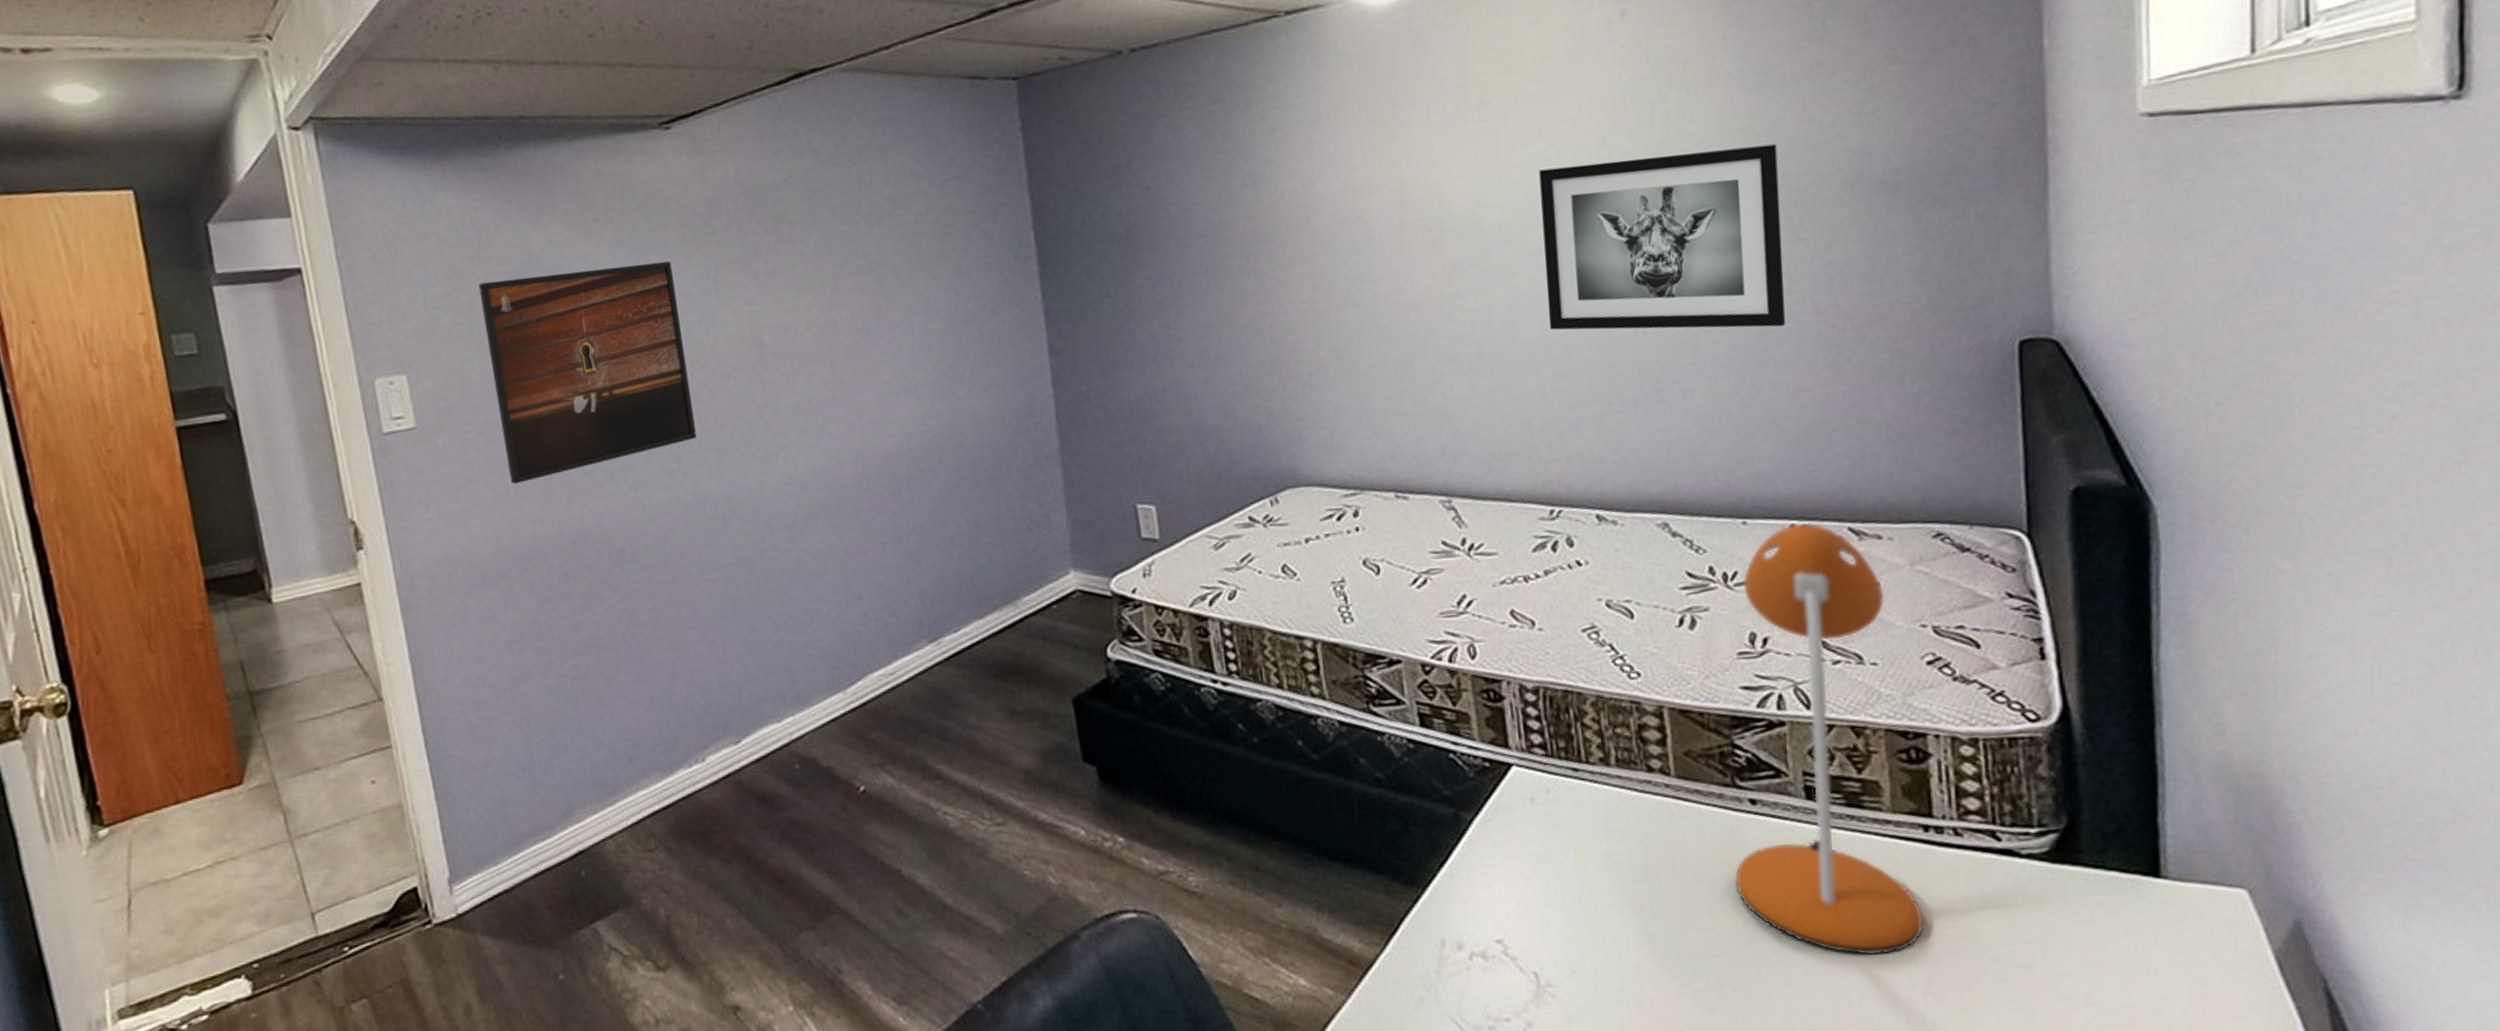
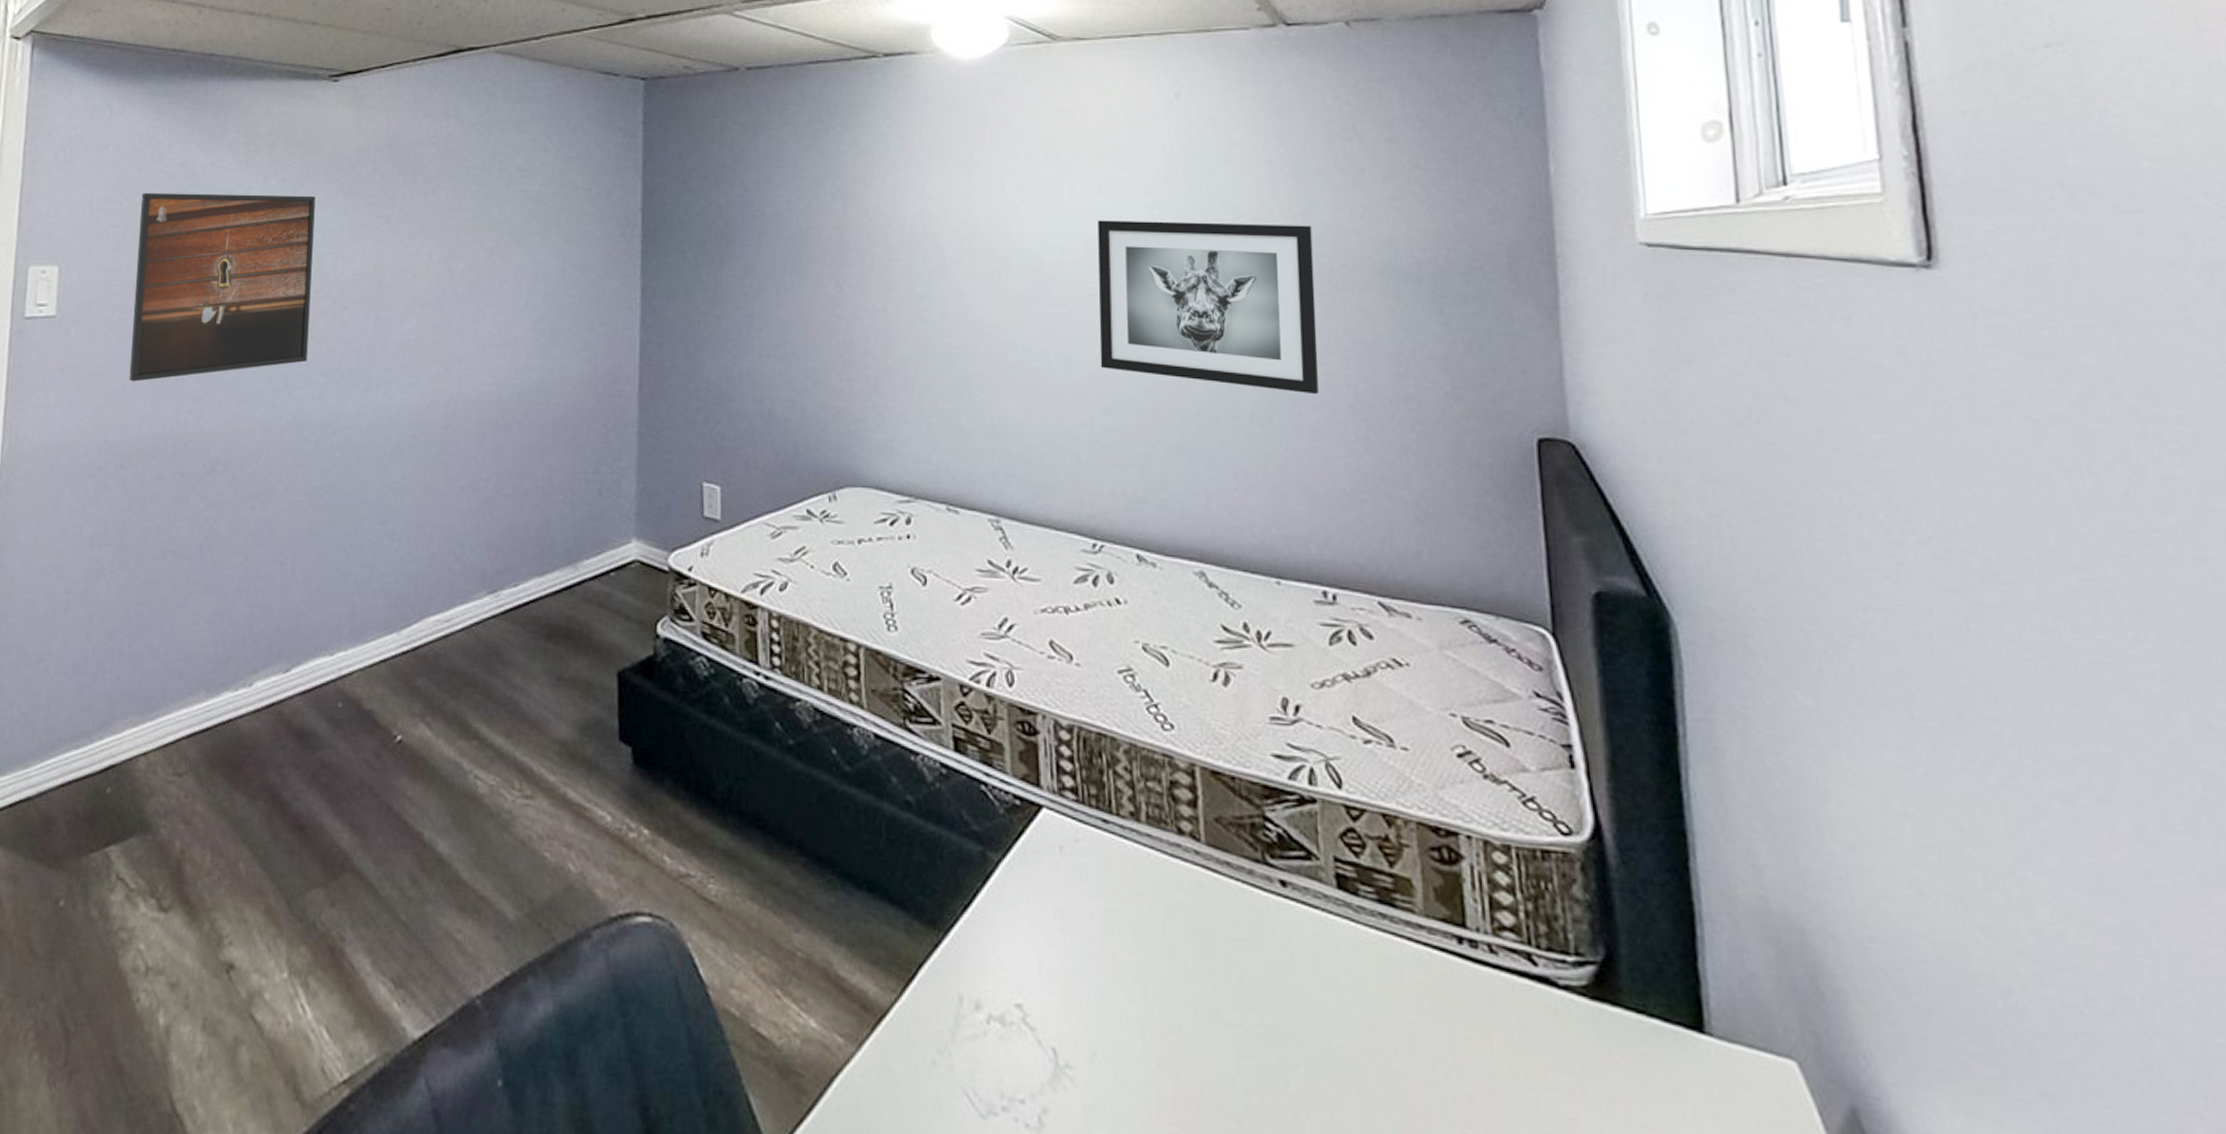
desk lamp: present [1734,522,1924,955] -> none [1263,590,1460,1082]

